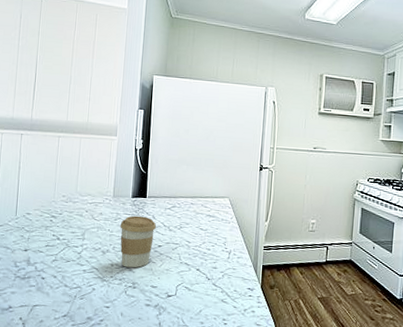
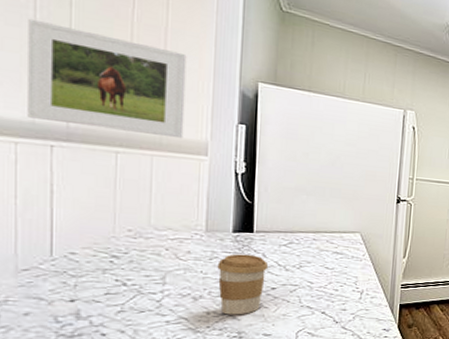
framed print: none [10,46,106,124] -> present [27,18,187,139]

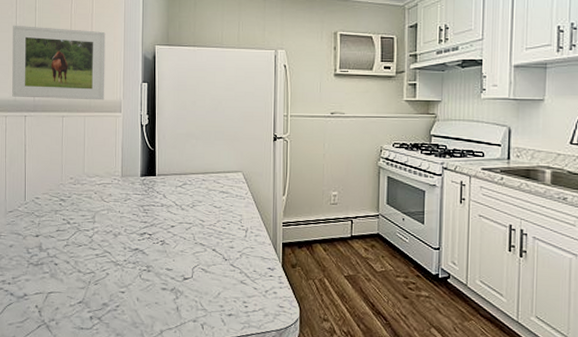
coffee cup: present [217,254,269,315] -> none [130,195,168,251]

